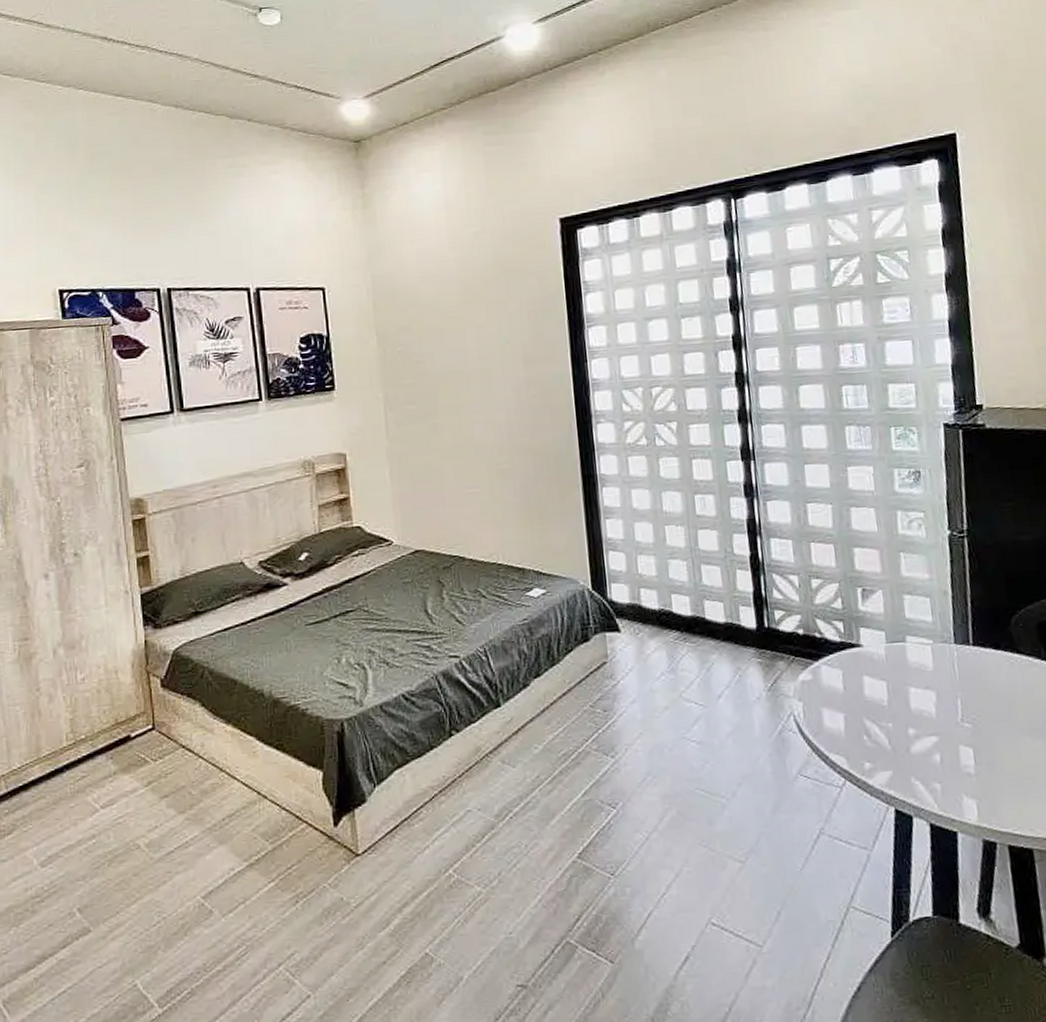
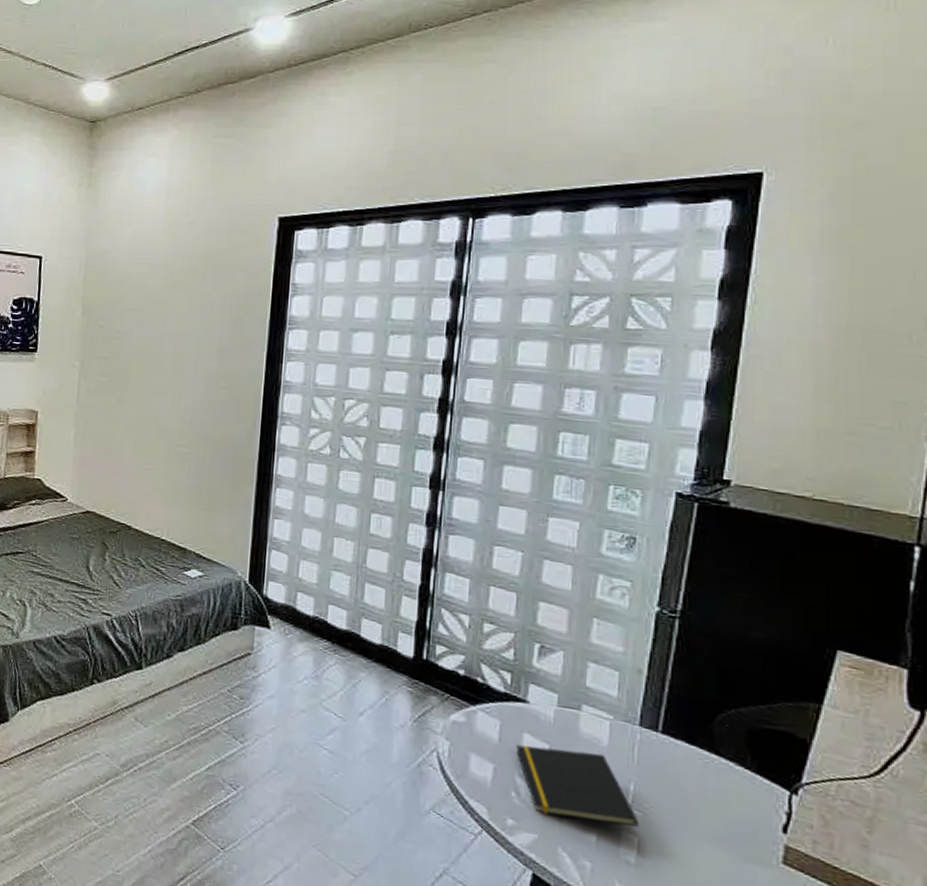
notepad: none [859,678,972,749] -> present [516,744,640,827]

